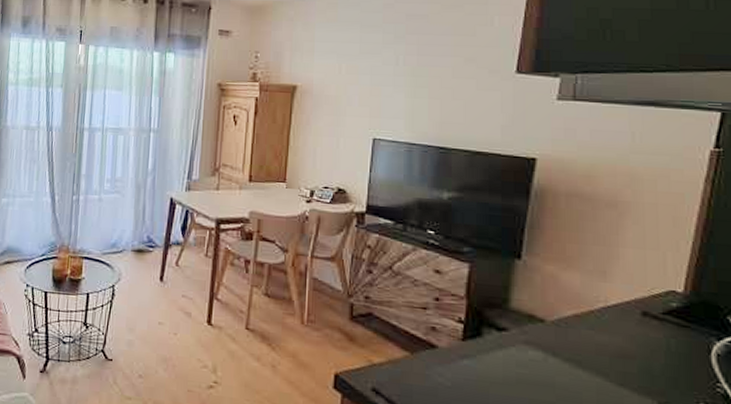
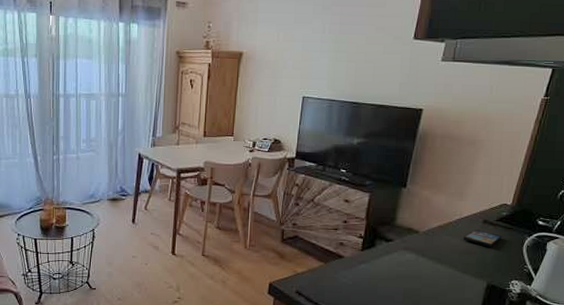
smartphone: none [613,324,674,351] -> present [463,229,502,247]

